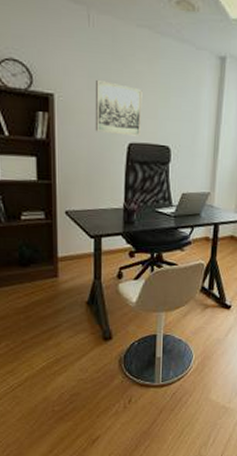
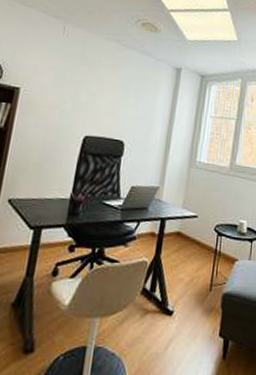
wall art: present [95,80,143,137] -> none [53,79,104,130]

